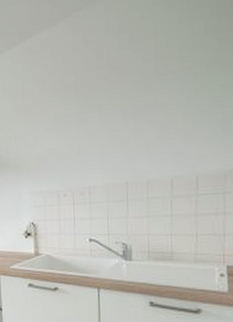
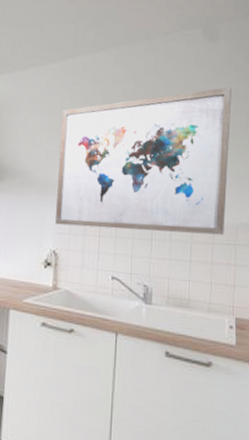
wall art: none [25,22,213,199] -> present [55,87,232,235]

